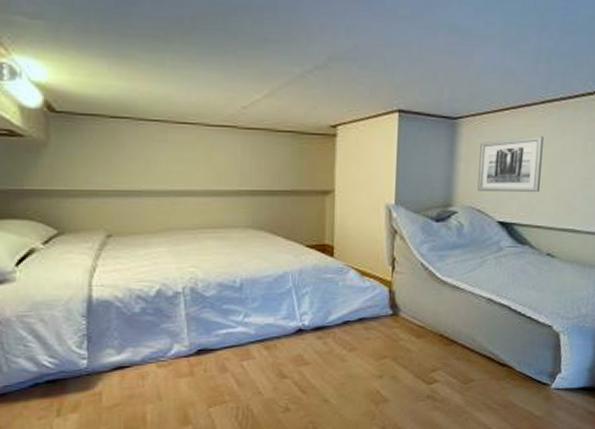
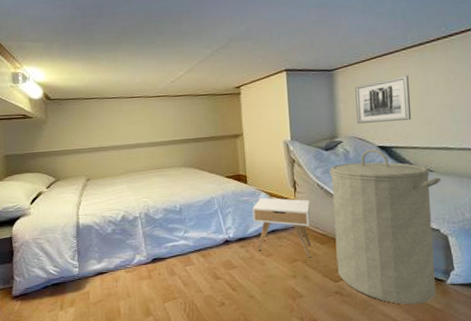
nightstand: none [337,276,410,355] -> present [252,197,312,258]
laundry hamper: none [432,224,562,412] -> present [329,149,441,305]

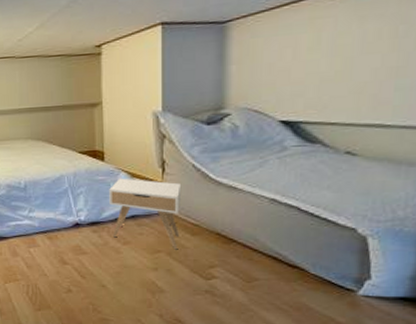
laundry hamper: present [329,149,441,305] -> none [209,124,367,315]
wall art: present [355,75,412,124] -> none [253,26,336,92]

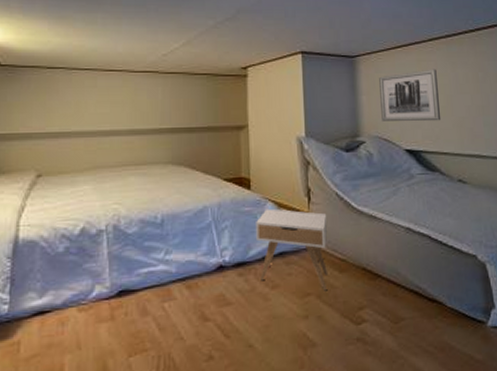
wall art: none [253,26,336,92] -> present [379,69,441,122]

